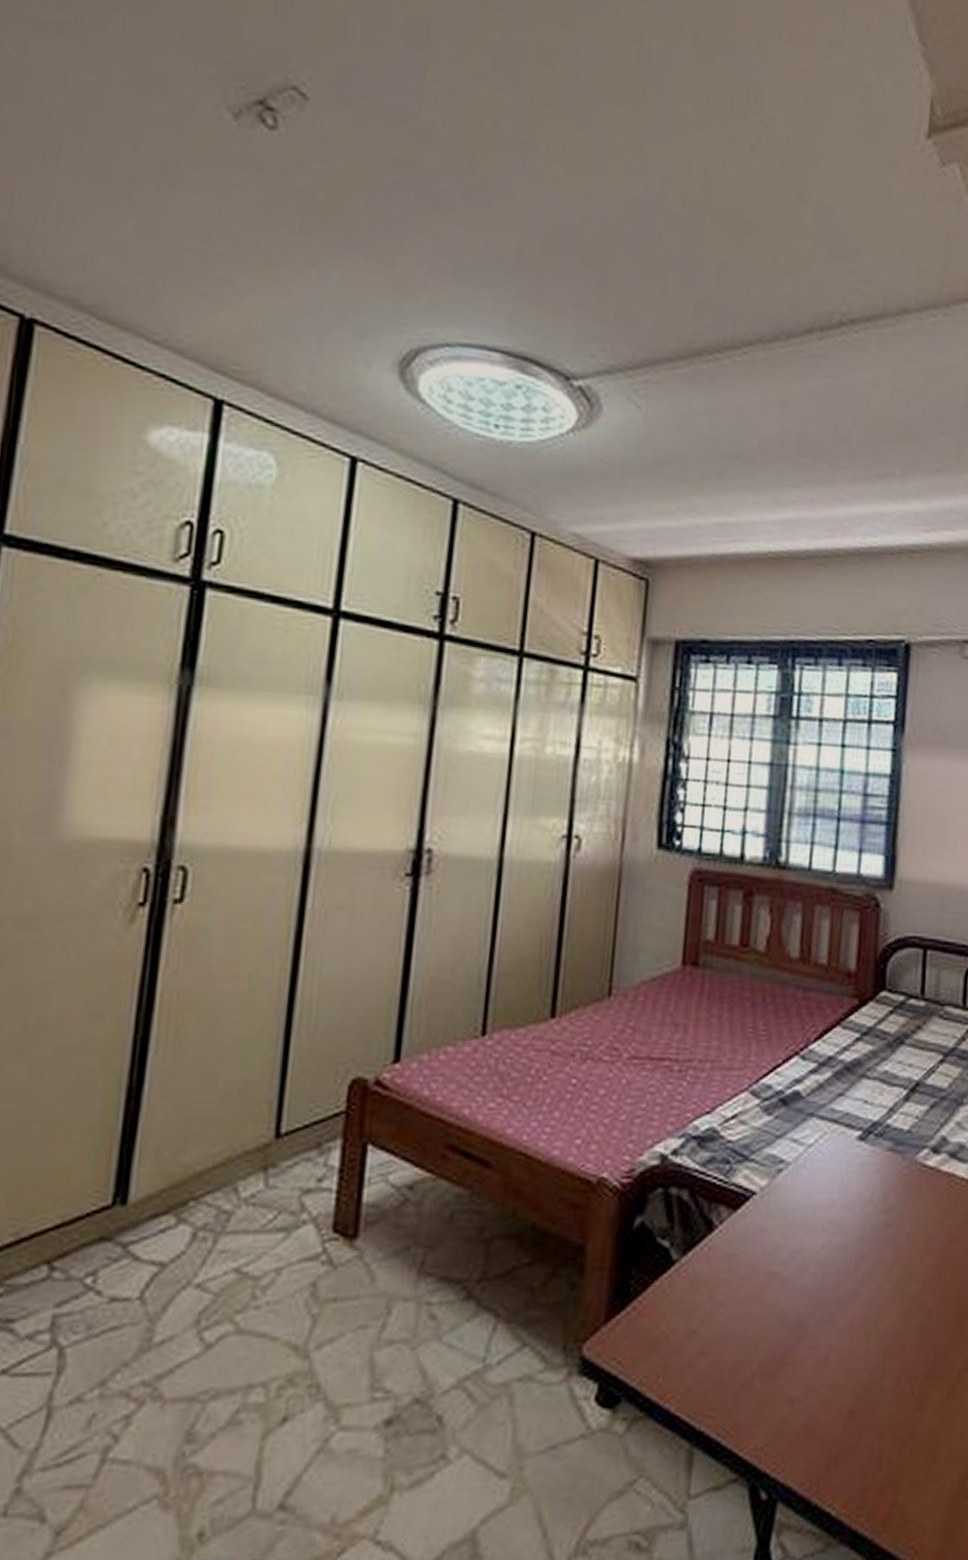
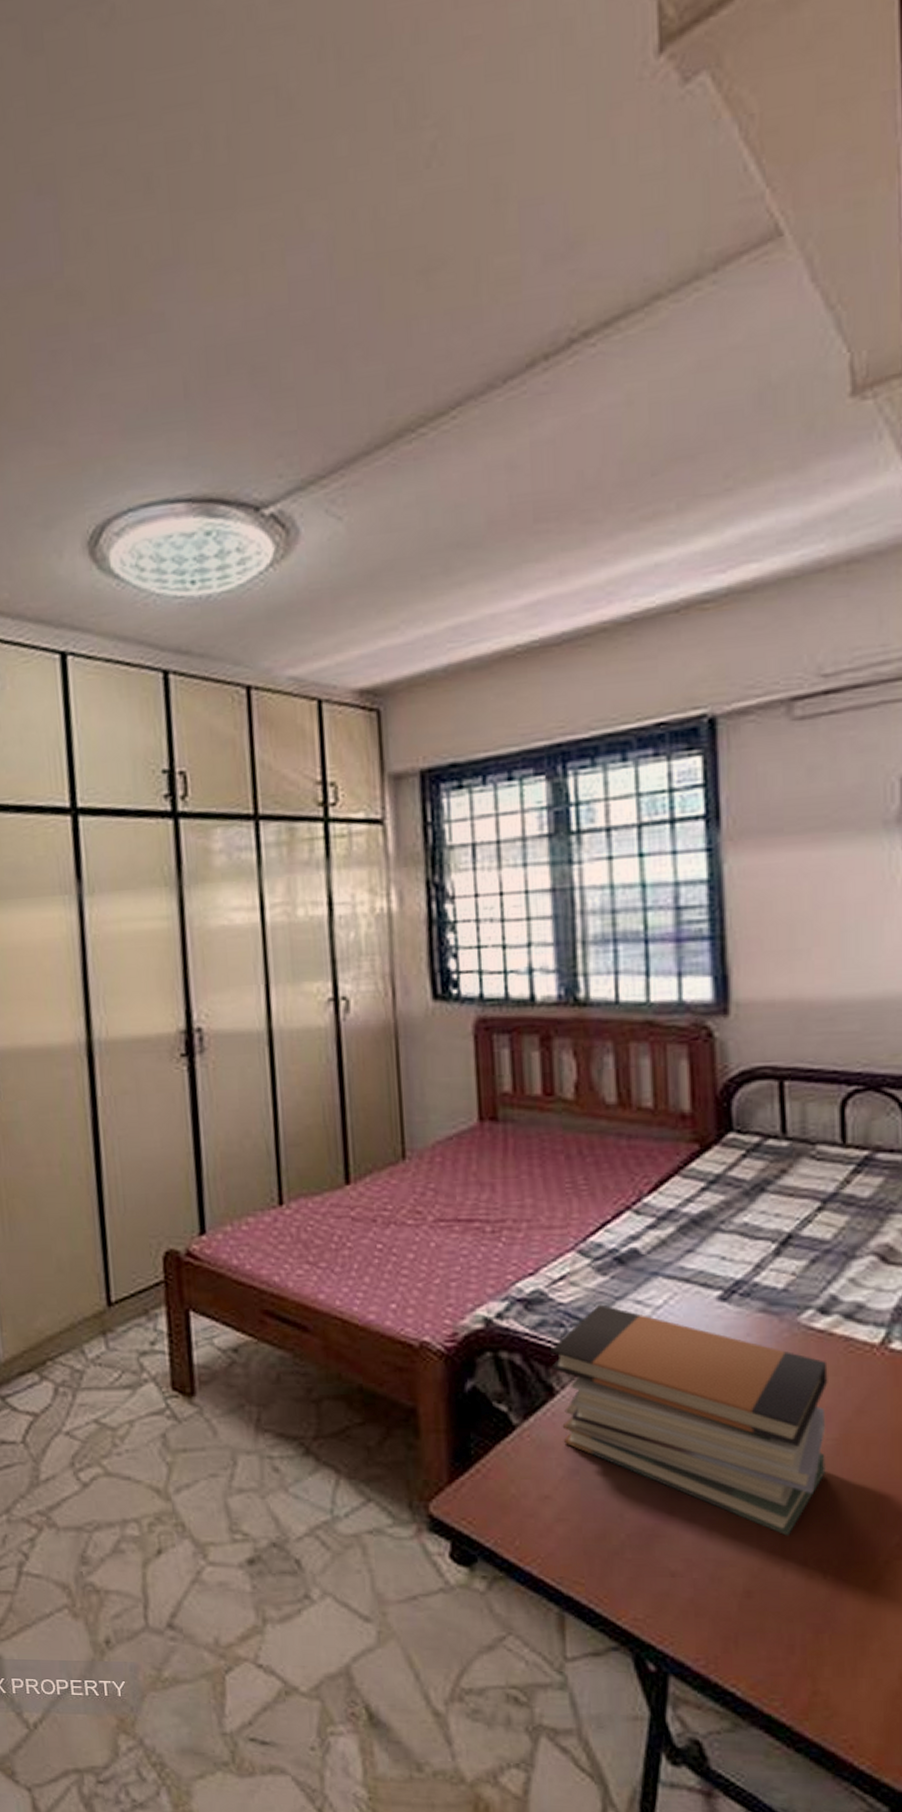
book stack: none [714,1142,934,1357] -> present [551,1304,828,1536]

